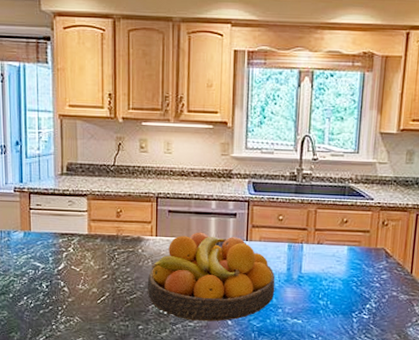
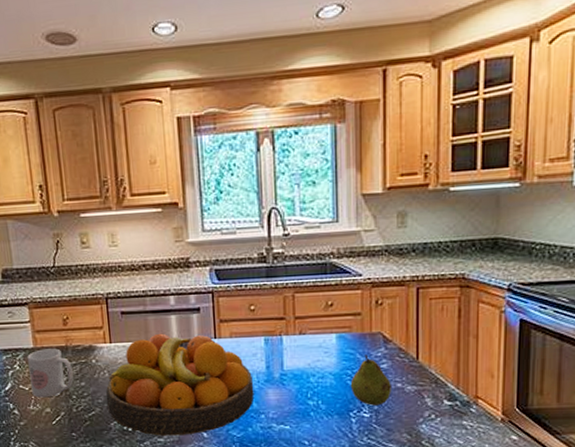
mug: none [82,236,120,279] -> present [27,348,74,398]
fruit: none [355,266,388,309] -> present [350,354,391,406]

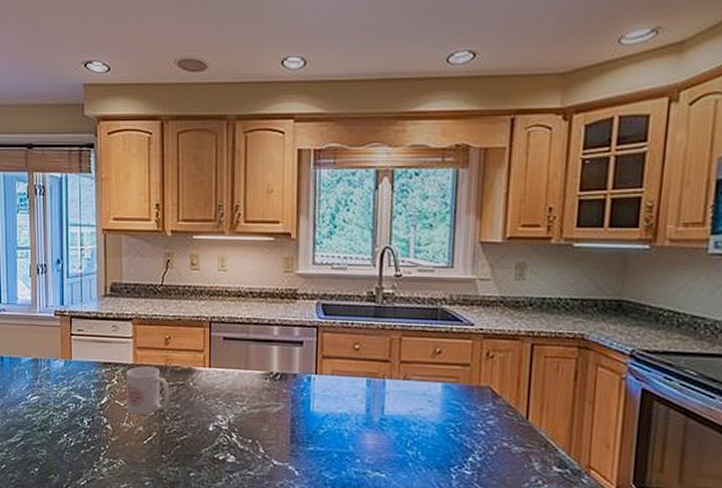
fruit bowl: present [106,333,254,436] -> none [199,363,352,471]
fruit: present [350,354,391,406] -> none [453,408,497,464]

